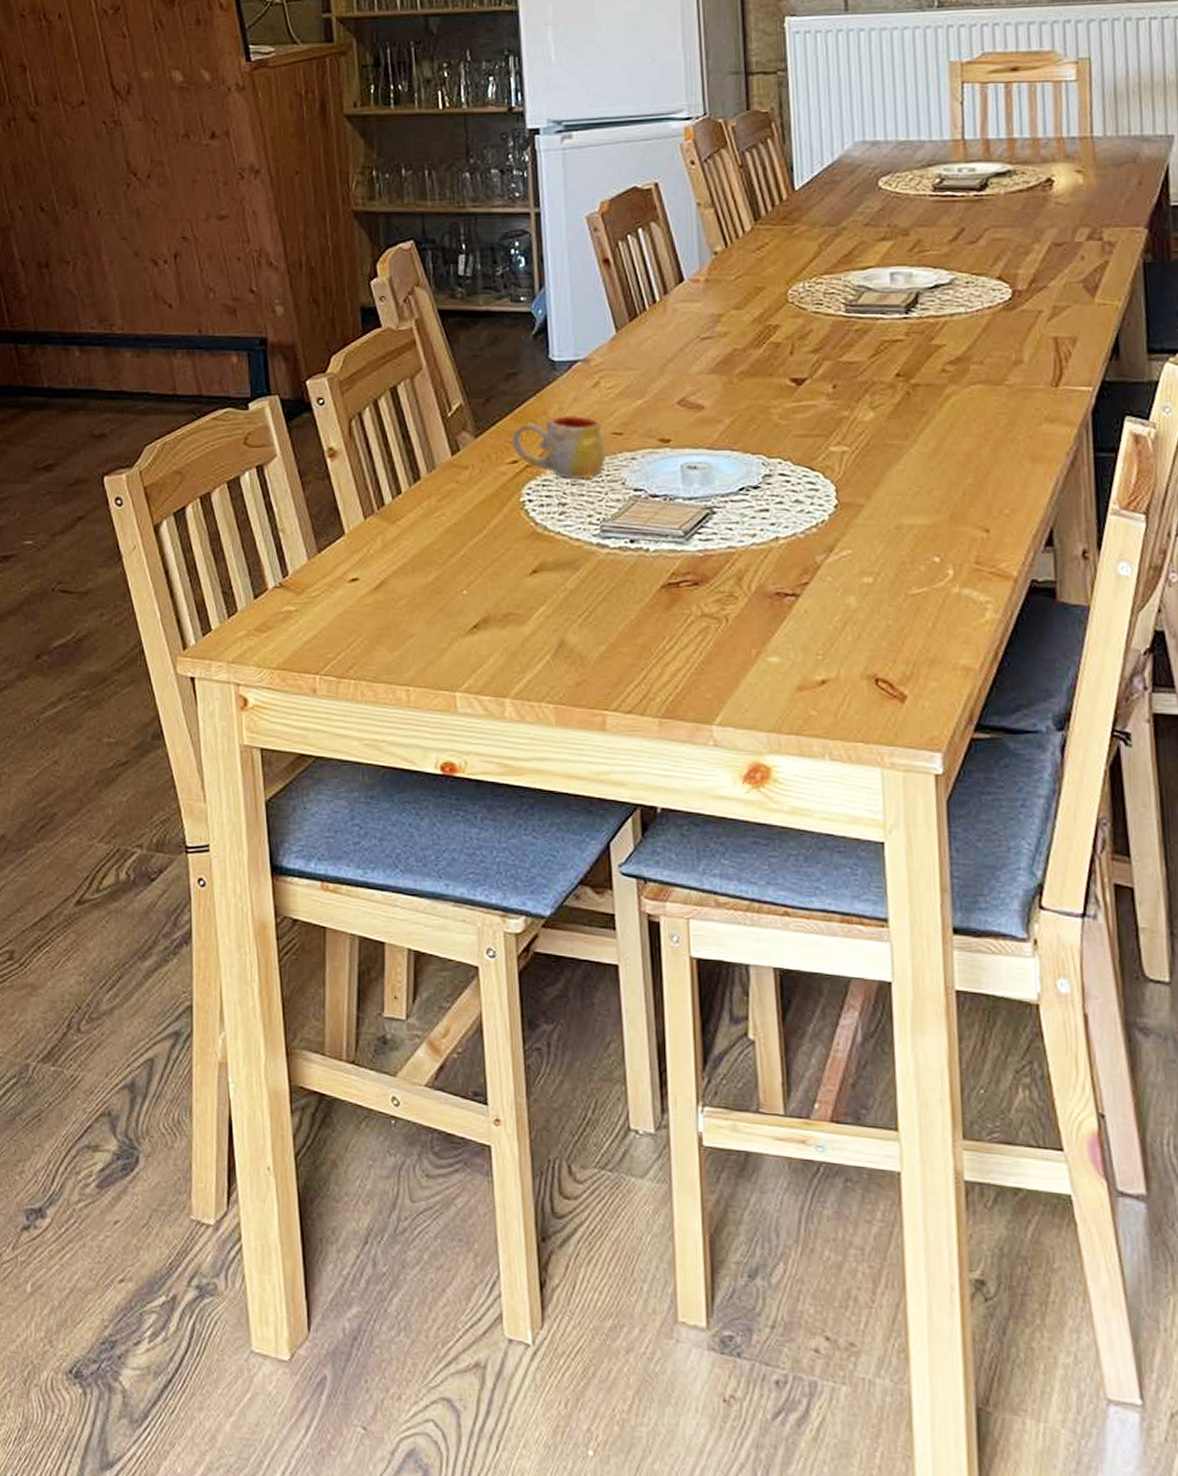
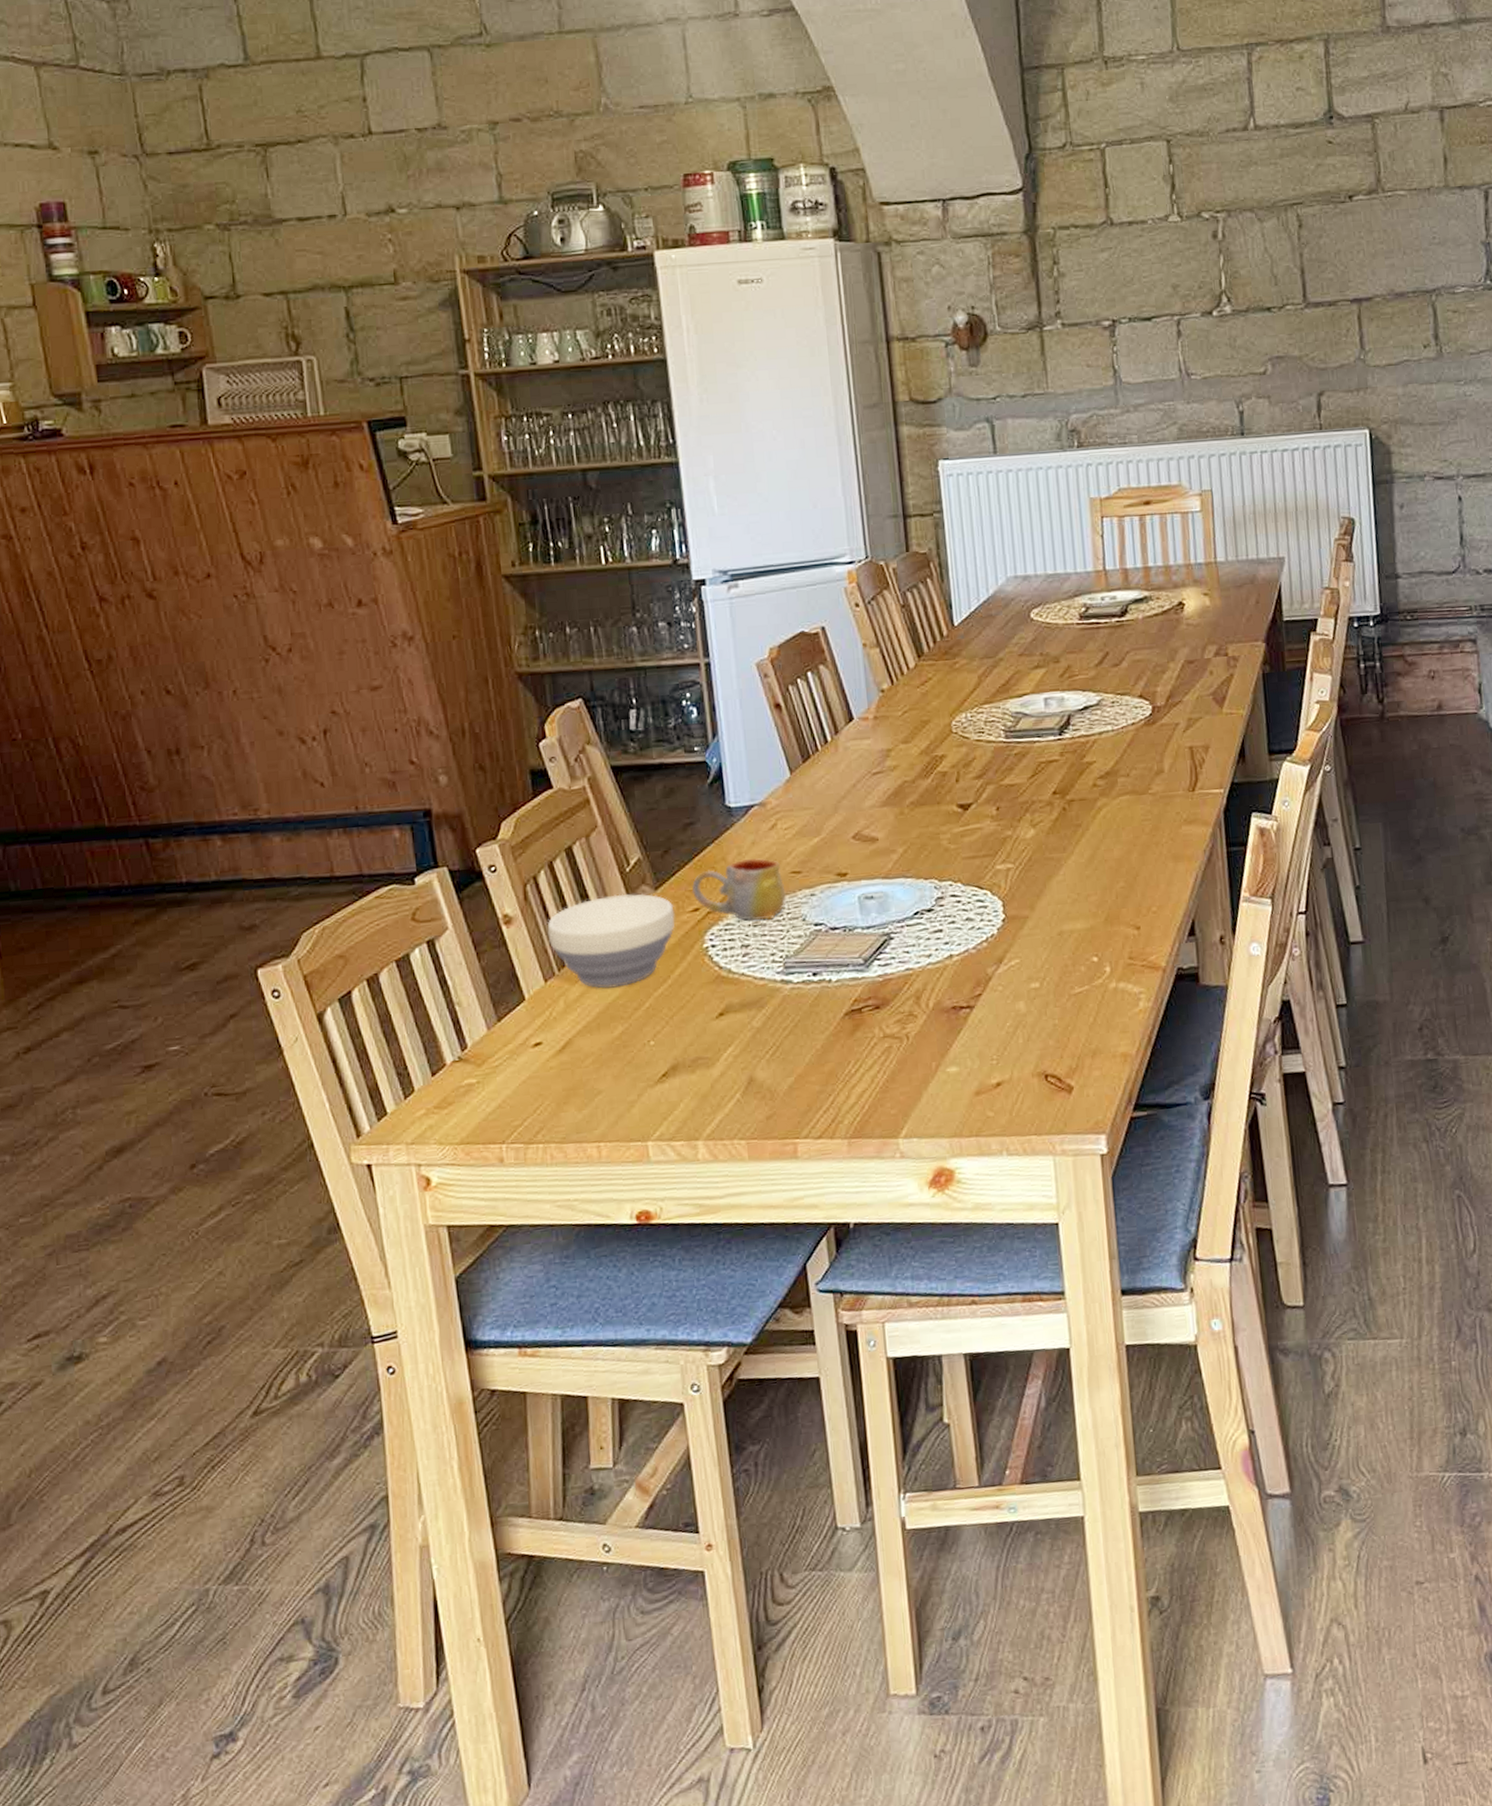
bowl: none [369,438,494,532] -> present [547,893,675,988]

